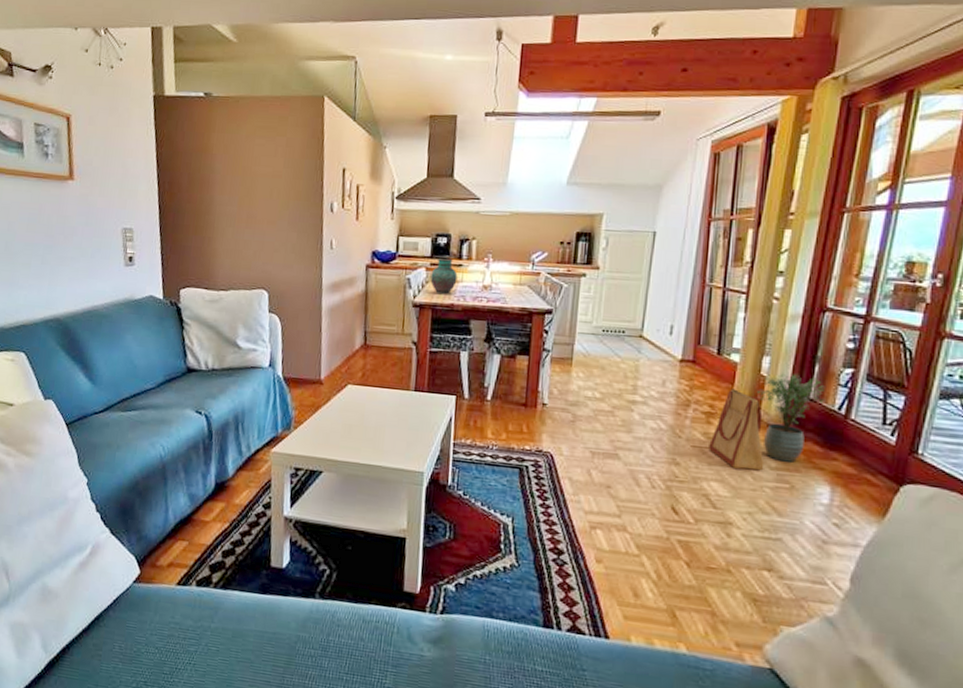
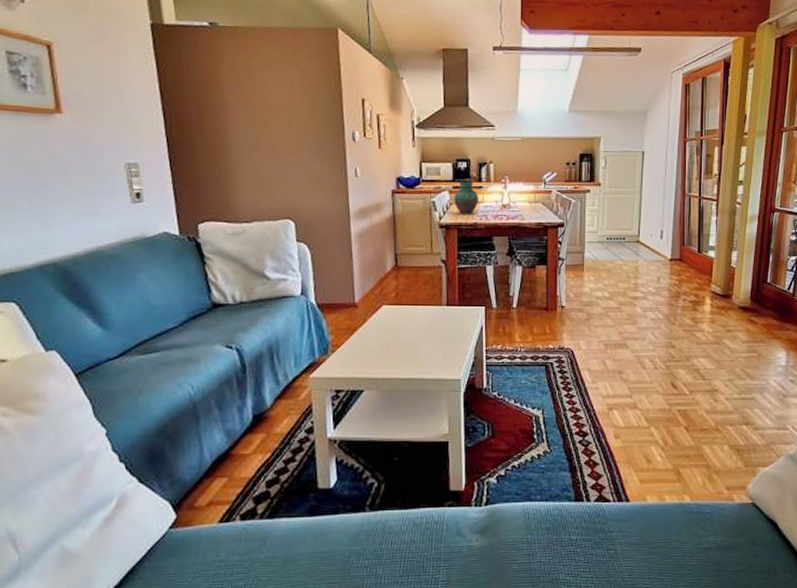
shopping bag: present [707,389,764,471] -> none [695,280,738,345]
potted plant: present [756,373,826,462] -> none [729,264,779,335]

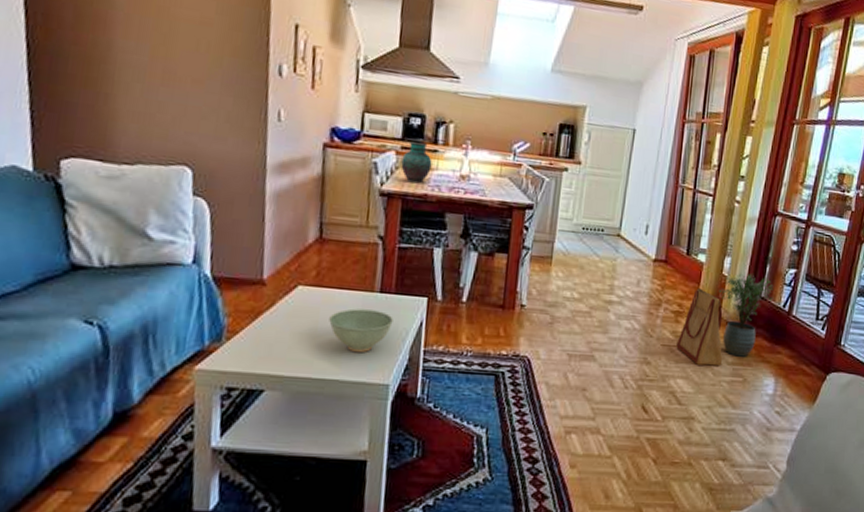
bowl: none [409,320,459,356] -> present [329,308,393,353]
shopping bag: none [695,280,738,345] -> present [675,288,723,367]
potted plant: none [729,264,779,335] -> present [718,273,774,357]

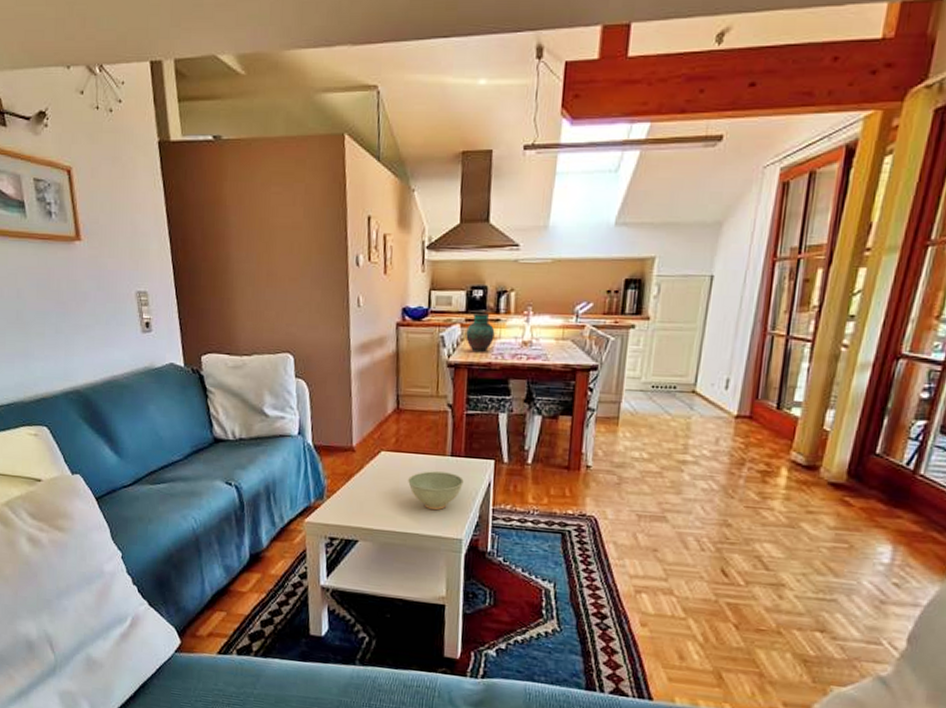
shopping bag: present [675,288,723,367] -> none [762,445,823,531]
potted plant: present [718,273,774,357] -> none [817,427,894,521]

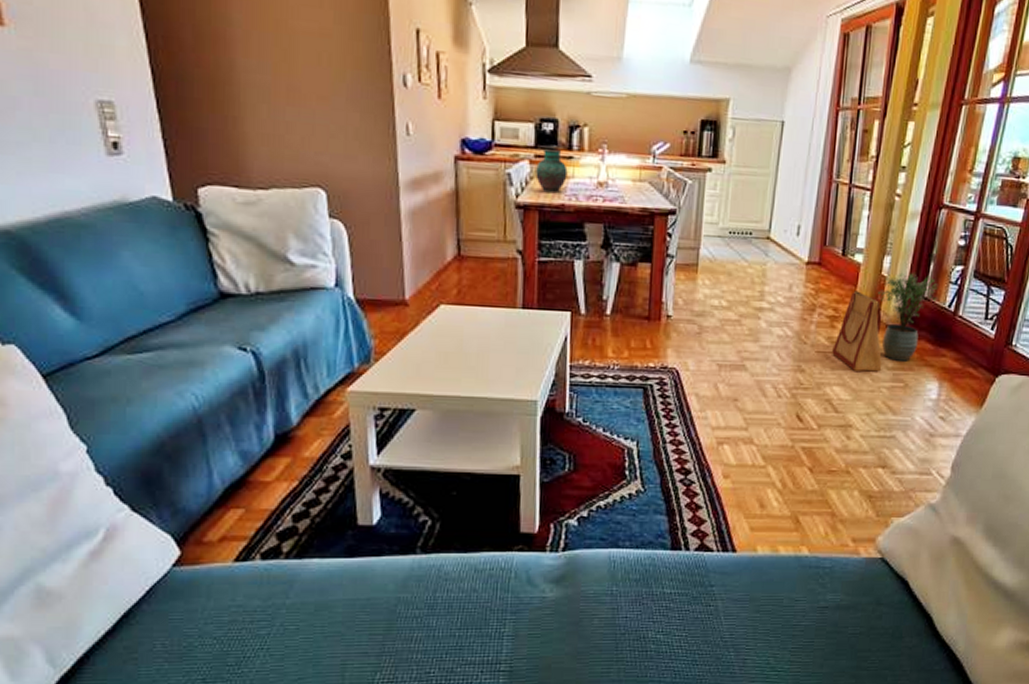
bowl: present [408,471,464,511] -> none [473,326,537,370]
shopping bag: none [762,445,823,531] -> present [831,291,882,372]
potted plant: none [817,427,894,521] -> present [877,272,938,361]

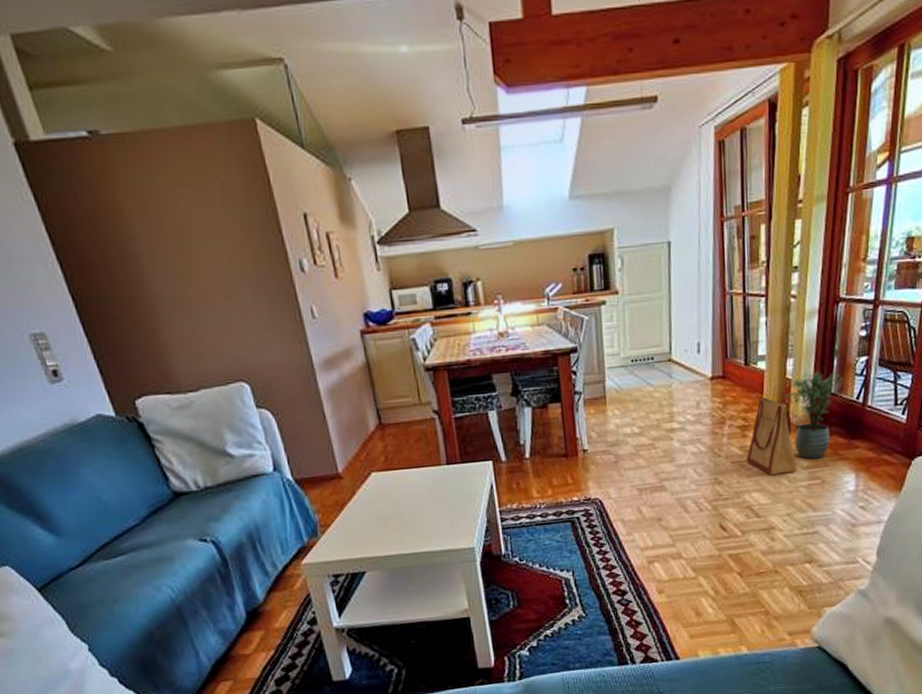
vase: present [536,148,568,193] -> none [437,307,469,352]

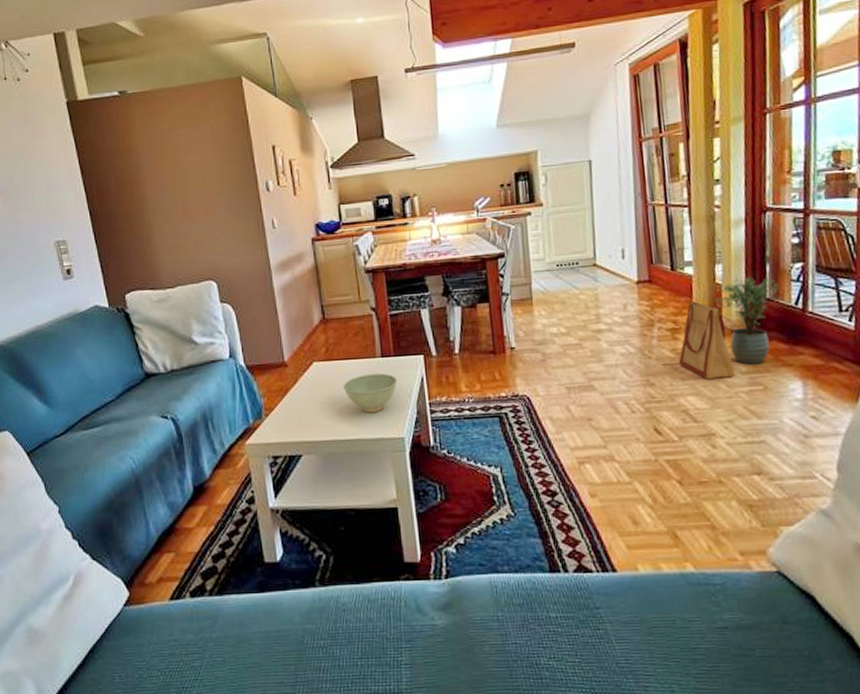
bowl: none [406,481,465,525] -> present [343,373,397,413]

